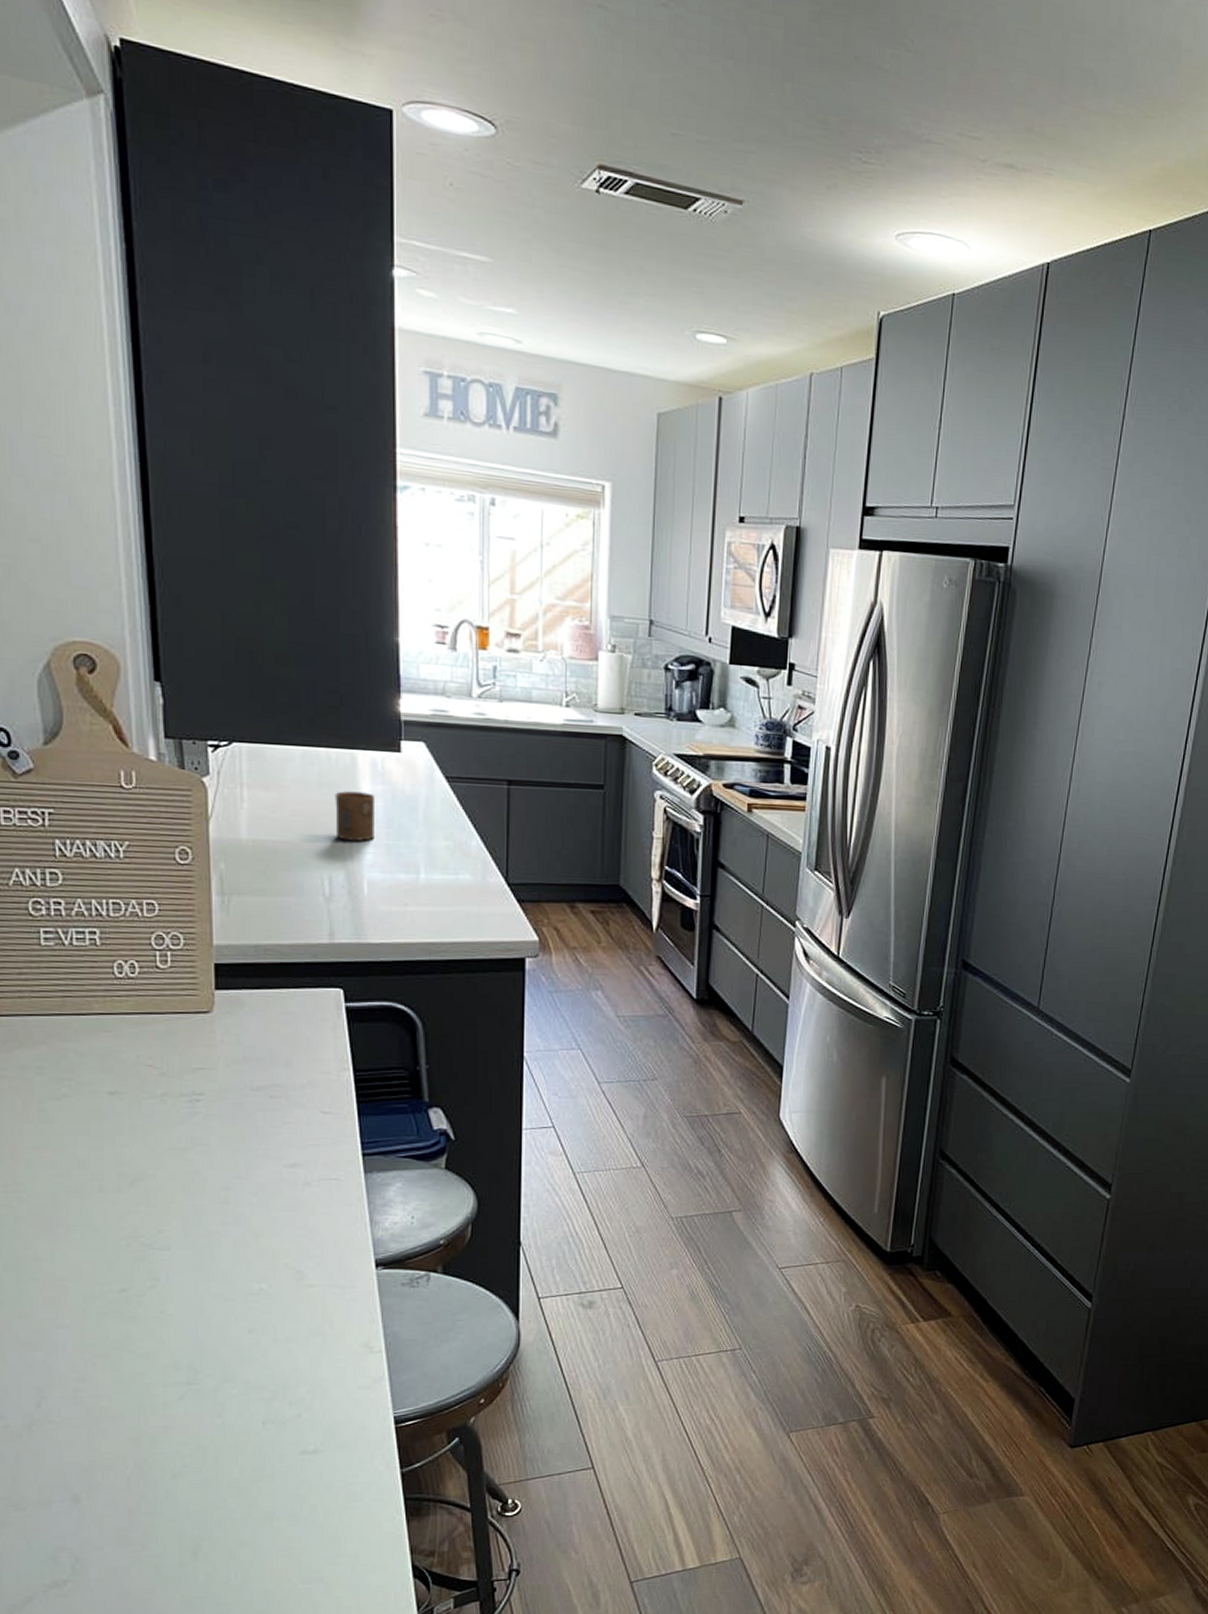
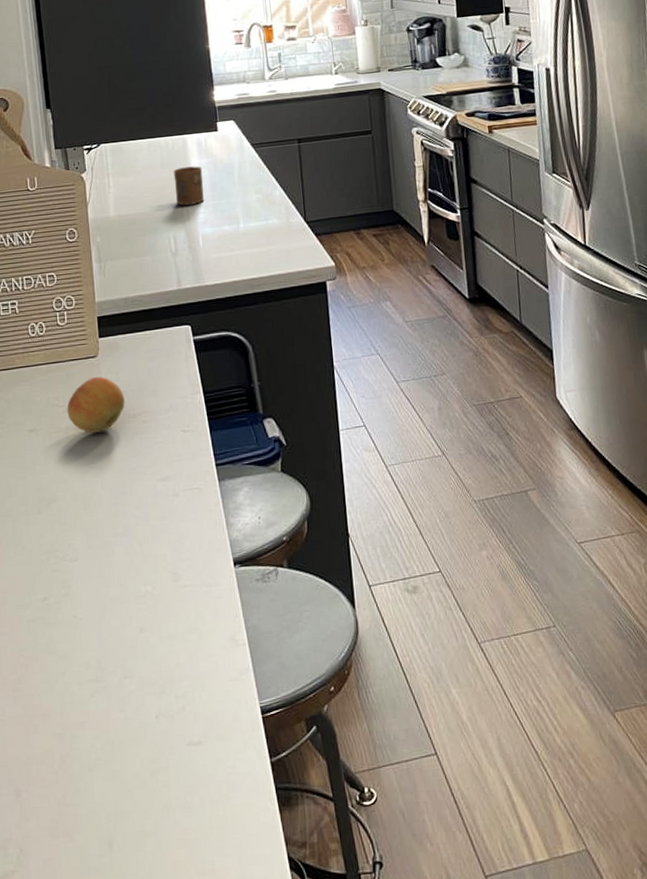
fruit: none [165,1036,247,1104] -> present [67,376,125,433]

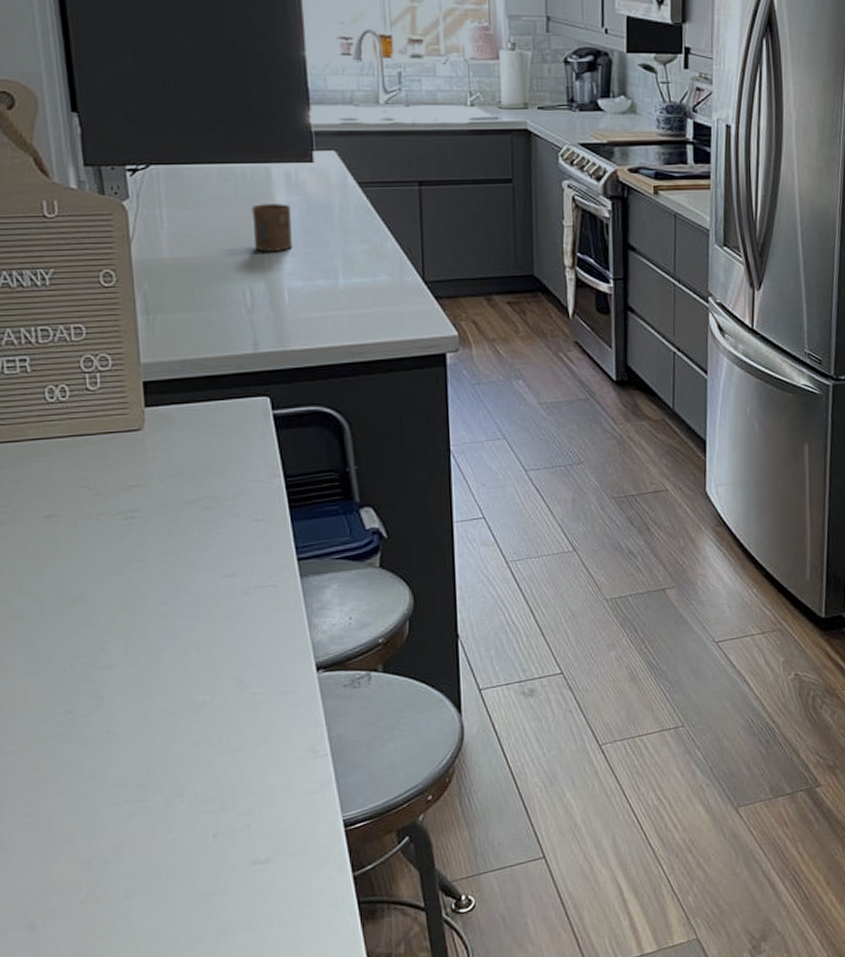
fruit: present [67,376,125,433] -> none [99,453,180,521]

